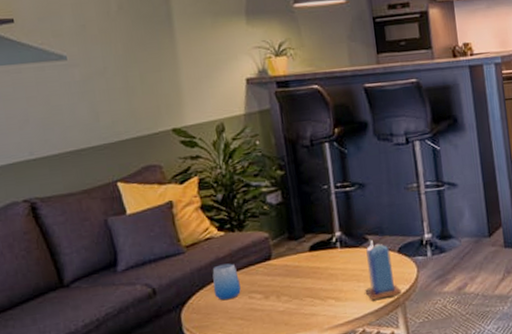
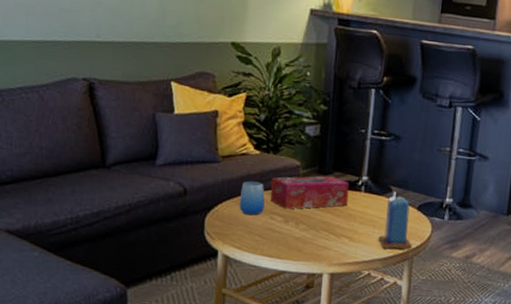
tissue box: none [242,240,326,285] -> present [270,176,349,209]

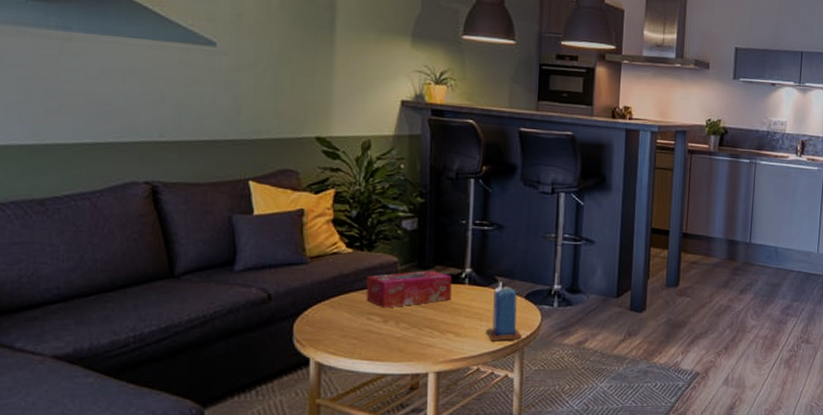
cup: present [239,181,265,216] -> none [331,281,360,318]

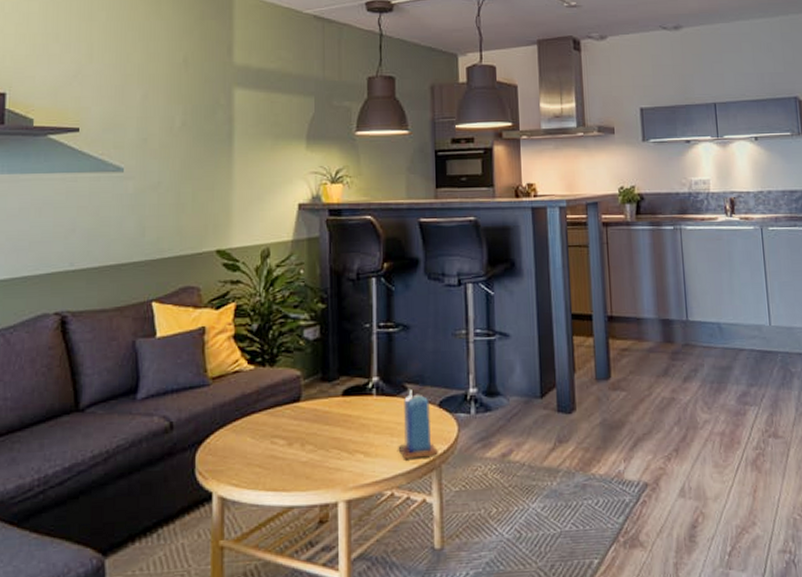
tissue box: present [366,271,452,308] -> none [269,383,359,429]

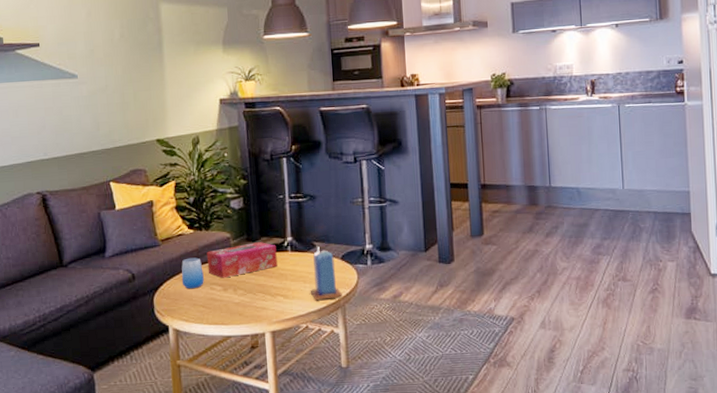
cup: none [234,401,263,443] -> present [181,257,204,289]
tissue box: none [269,383,359,429] -> present [206,242,278,278]

